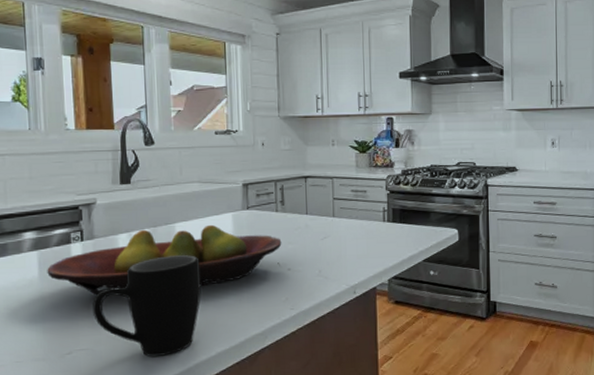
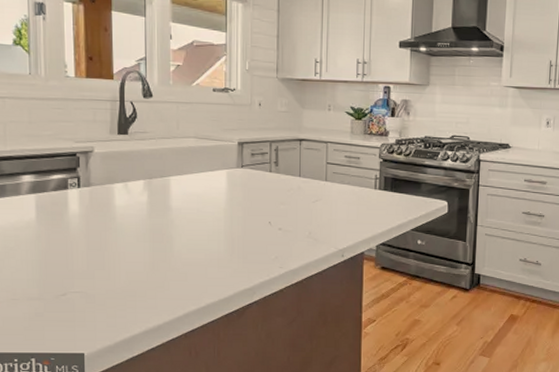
fruit bowl: present [47,224,282,296] -> none [44,180,274,241]
mug: present [92,255,201,357] -> none [87,208,193,303]

